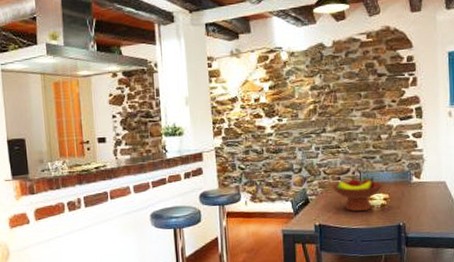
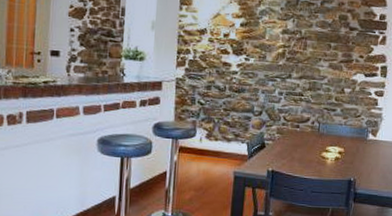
fruit bowl: present [331,176,383,212] -> none [289,127,340,163]

